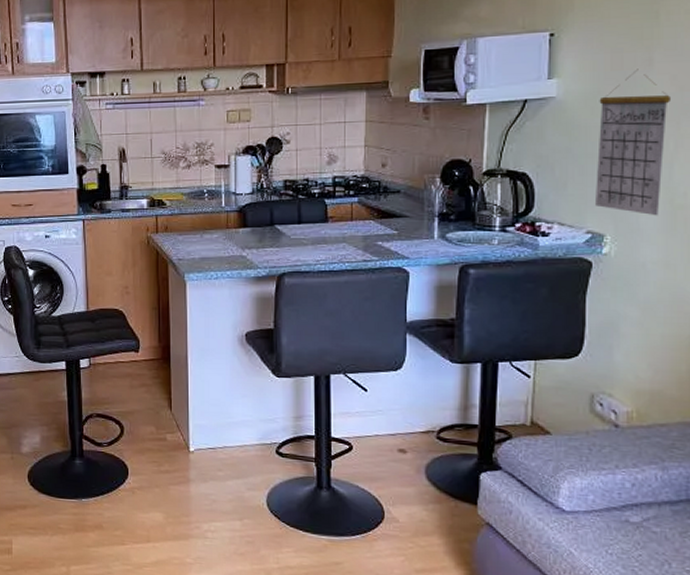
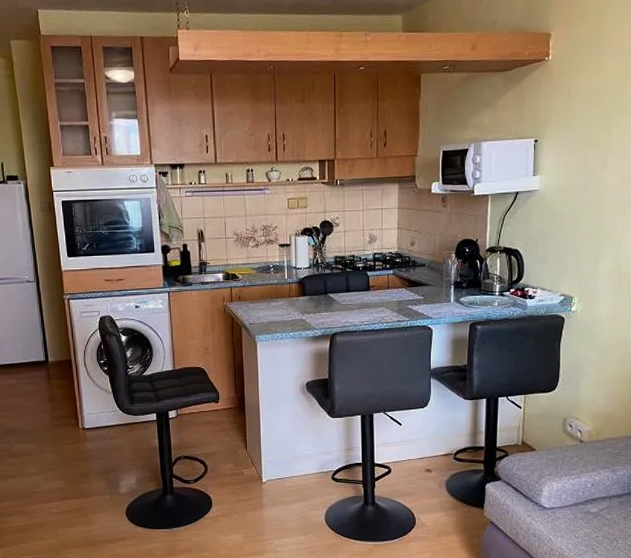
calendar: present [596,69,670,216] -> none [567,169,619,282]

